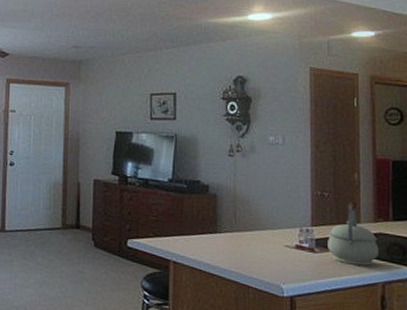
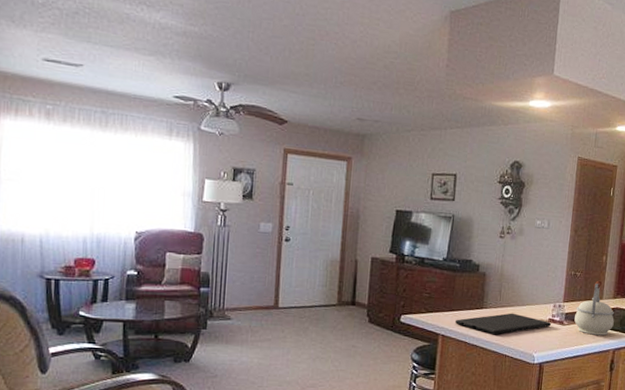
cutting board: none [186,238,299,263] -> present [454,313,551,335]

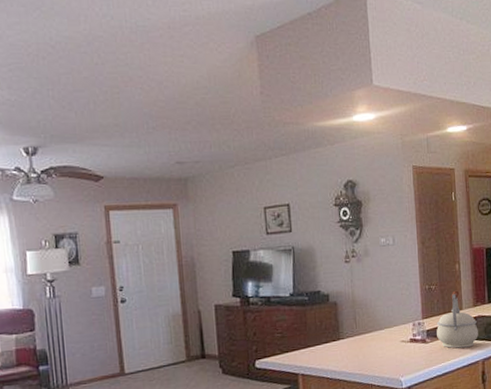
cutting board: present [454,313,551,335] -> none [312,339,413,366]

